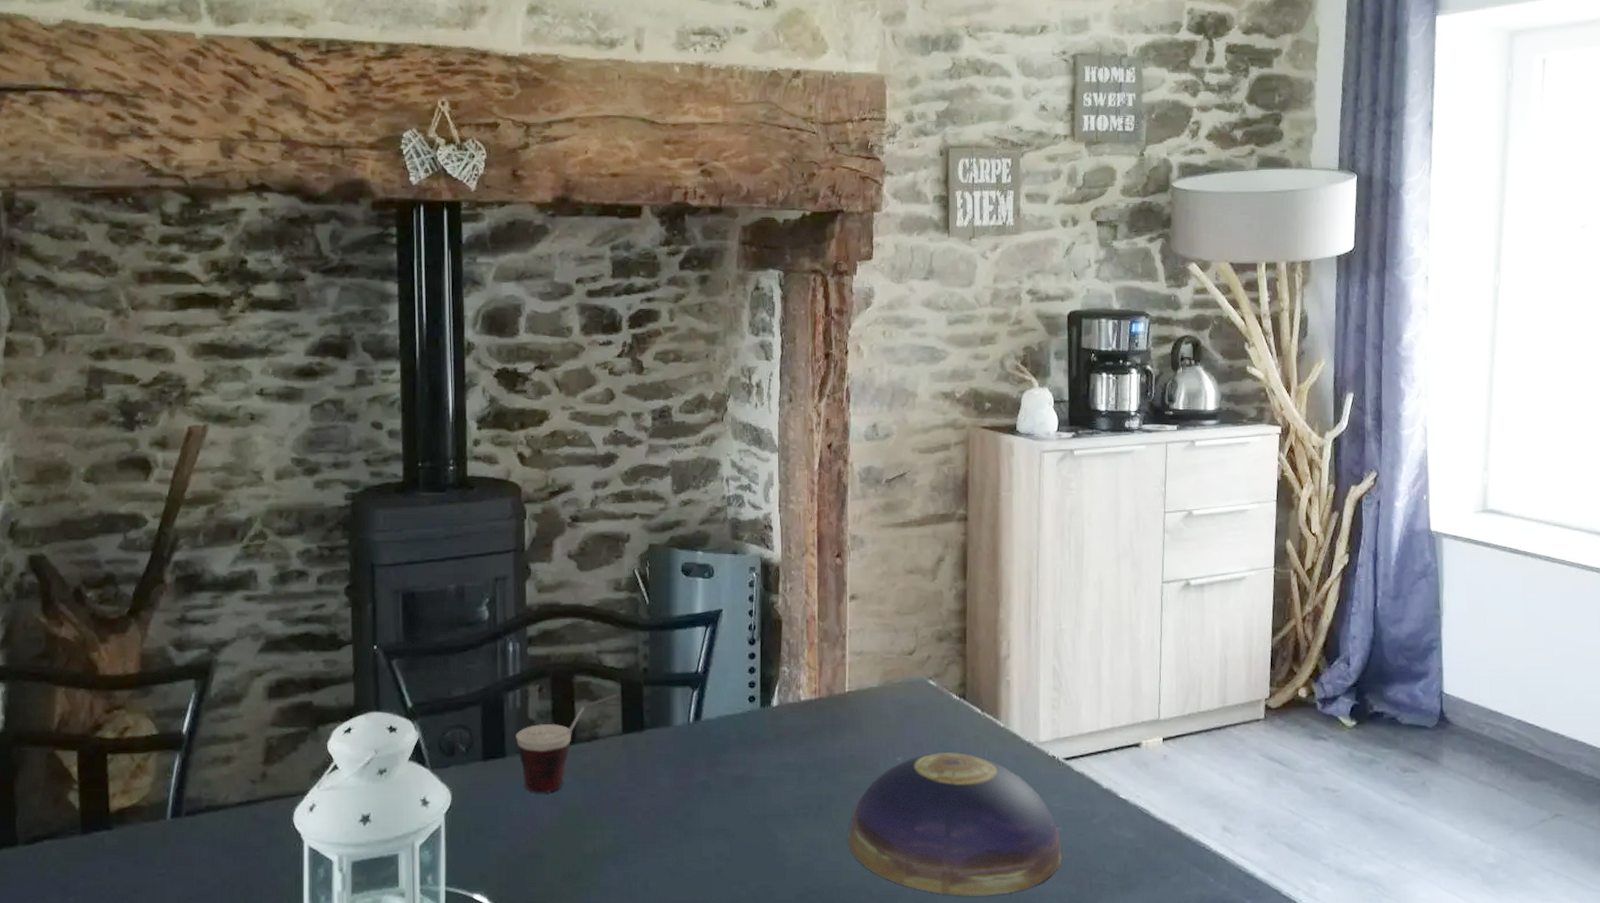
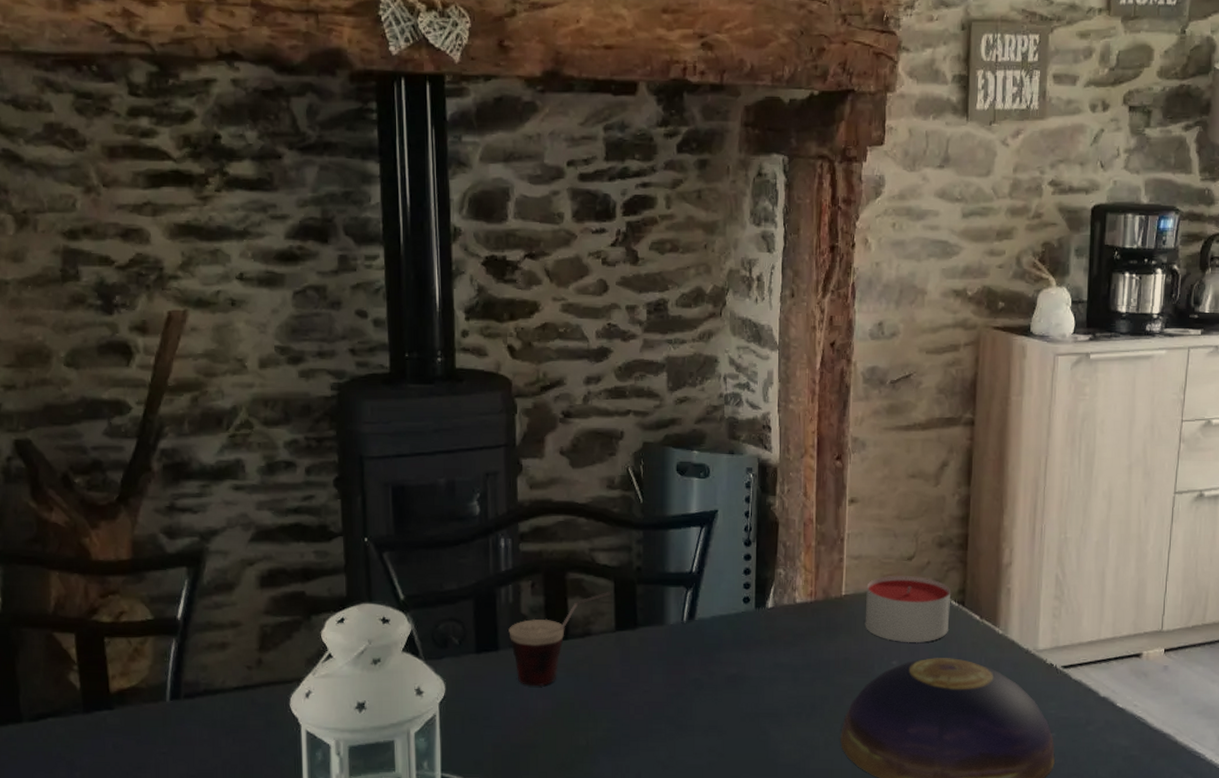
candle: none [868,670,952,739] -> present [865,575,950,643]

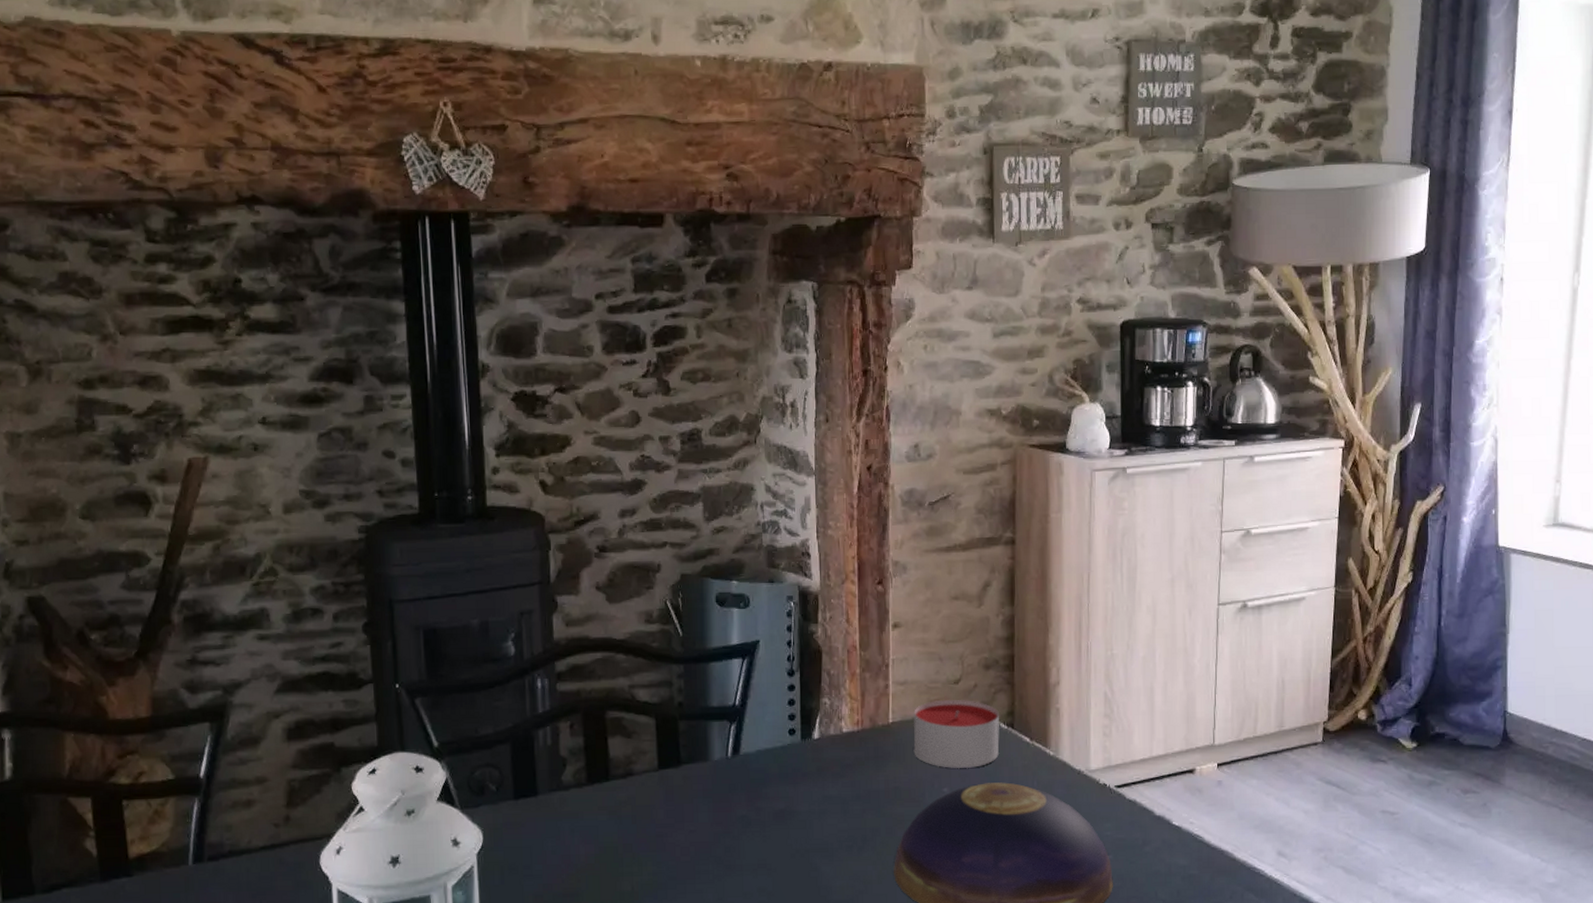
cup: present [509,592,611,686] -> none [547,730,653,831]

